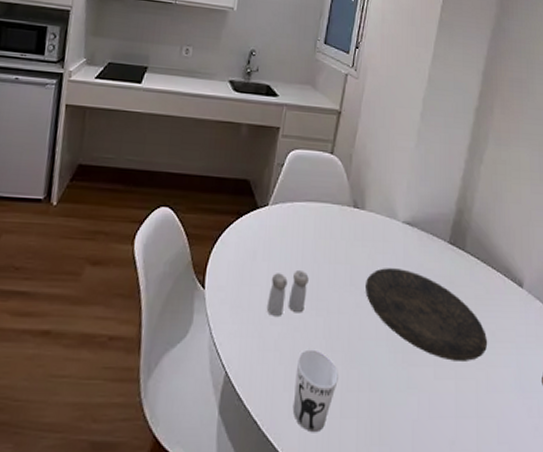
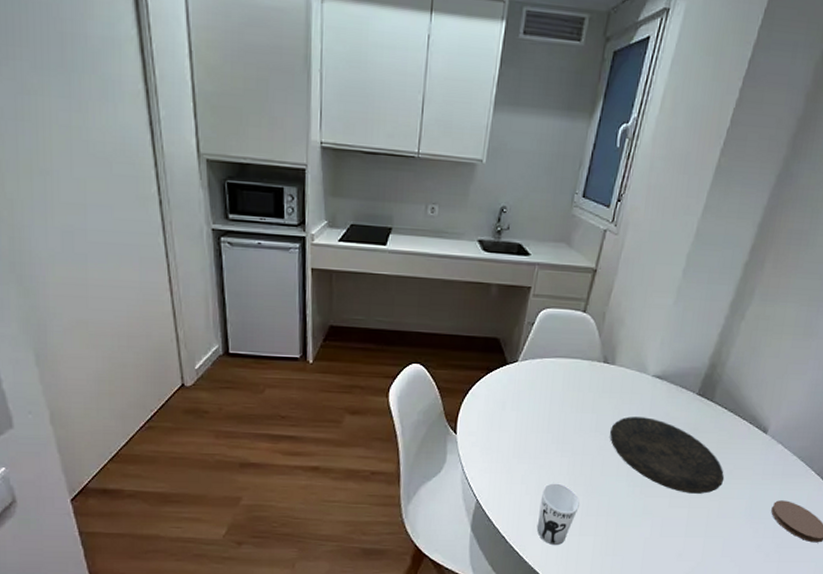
salt and pepper shaker: present [266,269,309,316] -> none [514,418,556,457]

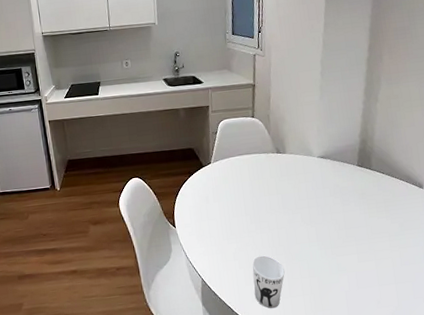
plate: present [610,416,725,494] -> none [295,190,398,248]

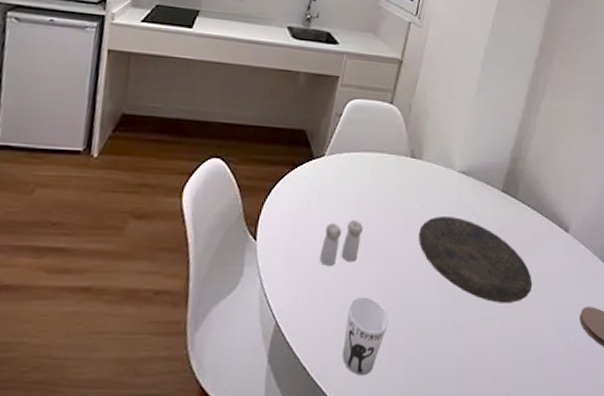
salt and pepper shaker: none [222,203,251,238] -> present [319,219,363,266]
plate: none [295,190,398,248] -> present [418,216,533,303]

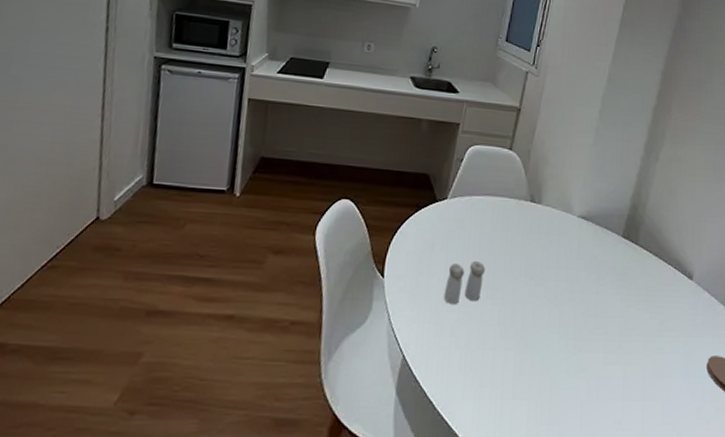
cup: present [342,297,389,376] -> none [467,335,512,413]
plate: present [418,216,533,303] -> none [540,260,656,348]

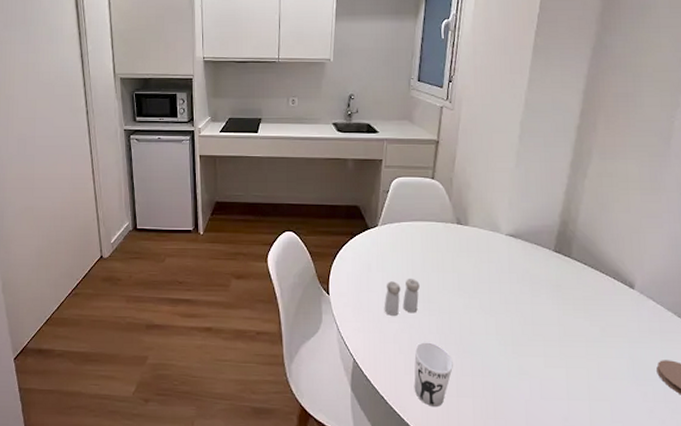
cup: none [467,335,512,413] -> present [414,342,453,408]

